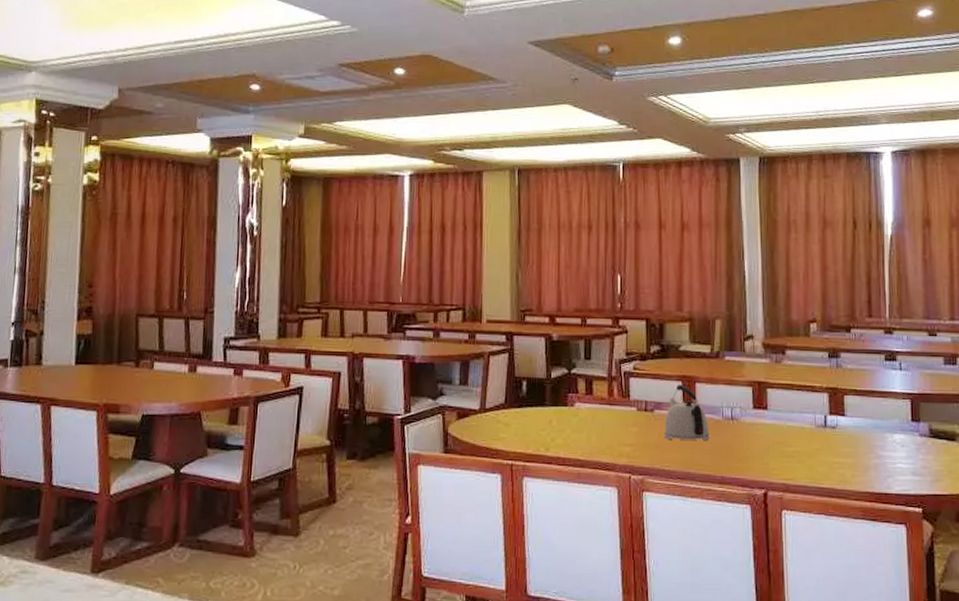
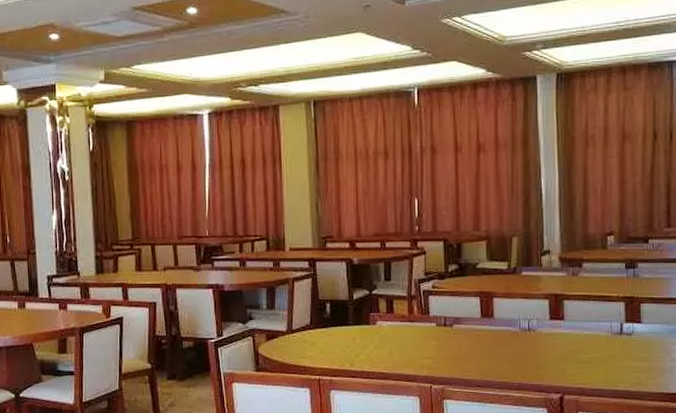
kettle: present [664,385,710,441] -> none [463,300,507,352]

